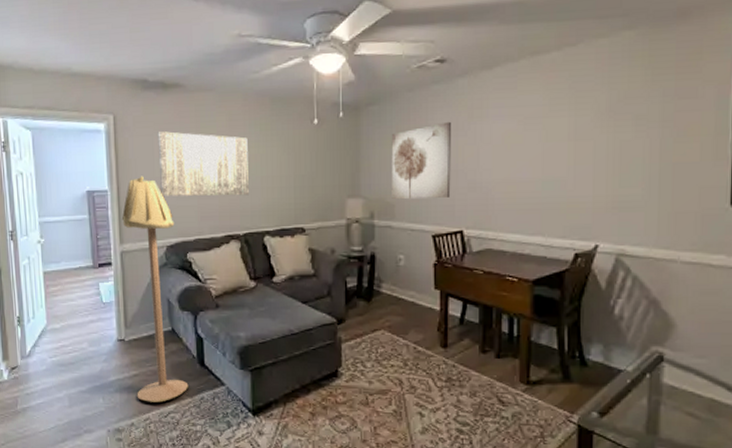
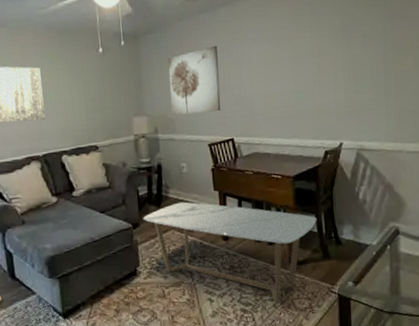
coffee table: none [350,299,558,427] -> present [143,201,317,304]

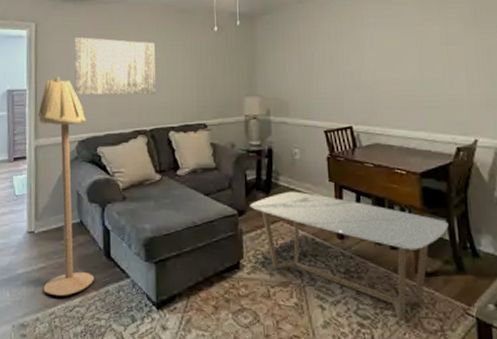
wall art: present [167,45,221,116] -> none [283,29,339,98]

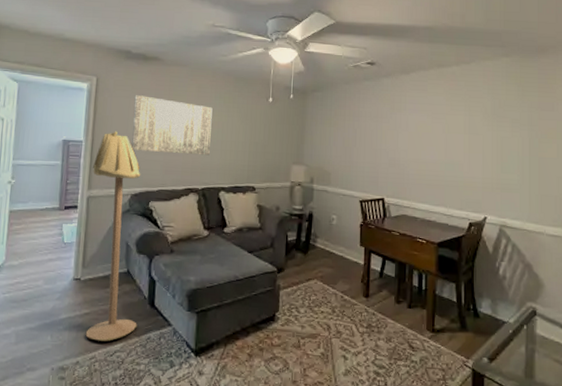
coffee table: present [250,191,449,321] -> none [288,252,457,370]

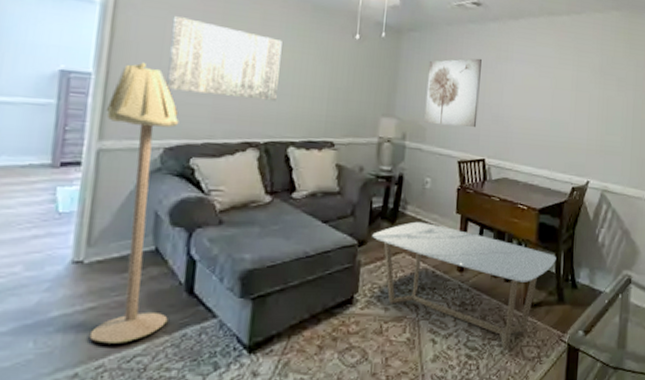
coffee table: none [288,252,457,370] -> present [372,221,557,350]
wall art: none [328,110,377,171] -> present [424,58,482,128]

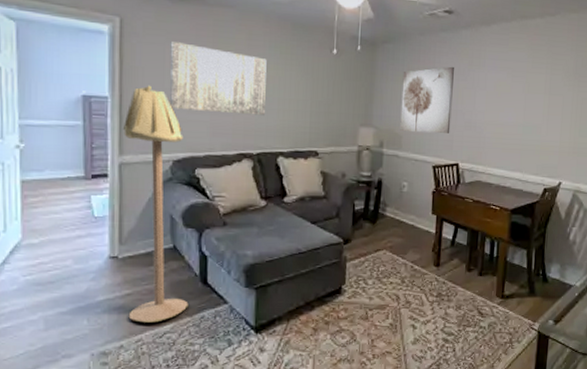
coffee table: present [372,221,557,350] -> none [356,222,528,336]

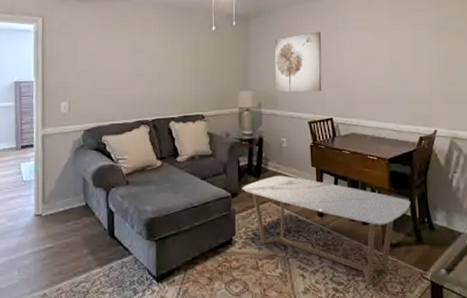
floor lamp: present [122,85,189,323] -> none [44,69,99,273]
wall art: present [170,42,267,116] -> none [80,33,157,88]
coffee table: none [356,222,528,336] -> present [242,175,411,285]

